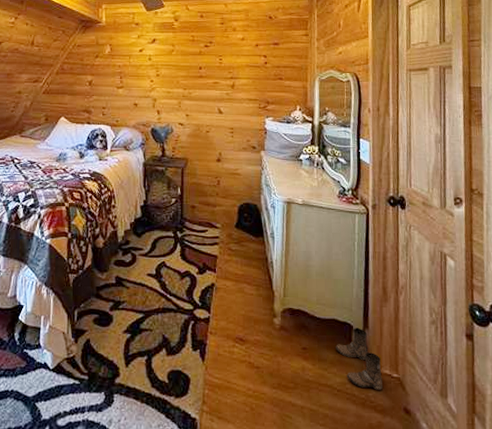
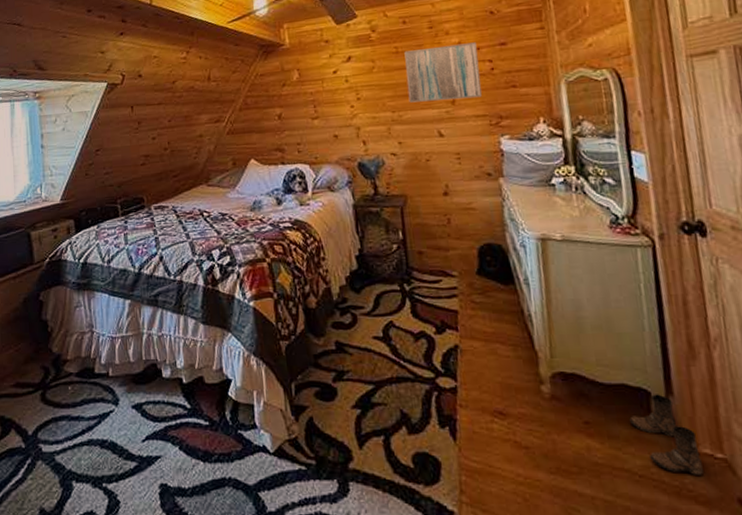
wall art: none [198,39,256,85] -> present [404,42,482,103]

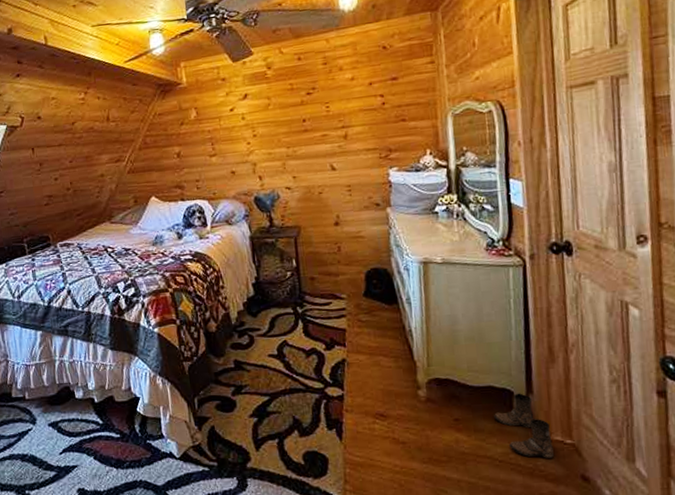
wall art: present [404,42,482,103] -> none [299,77,373,139]

